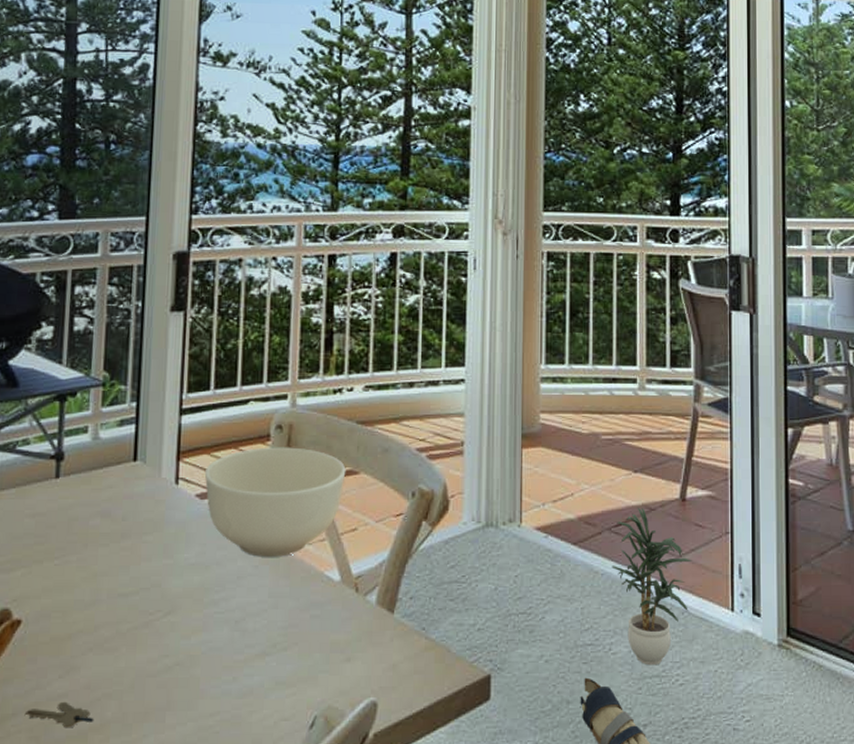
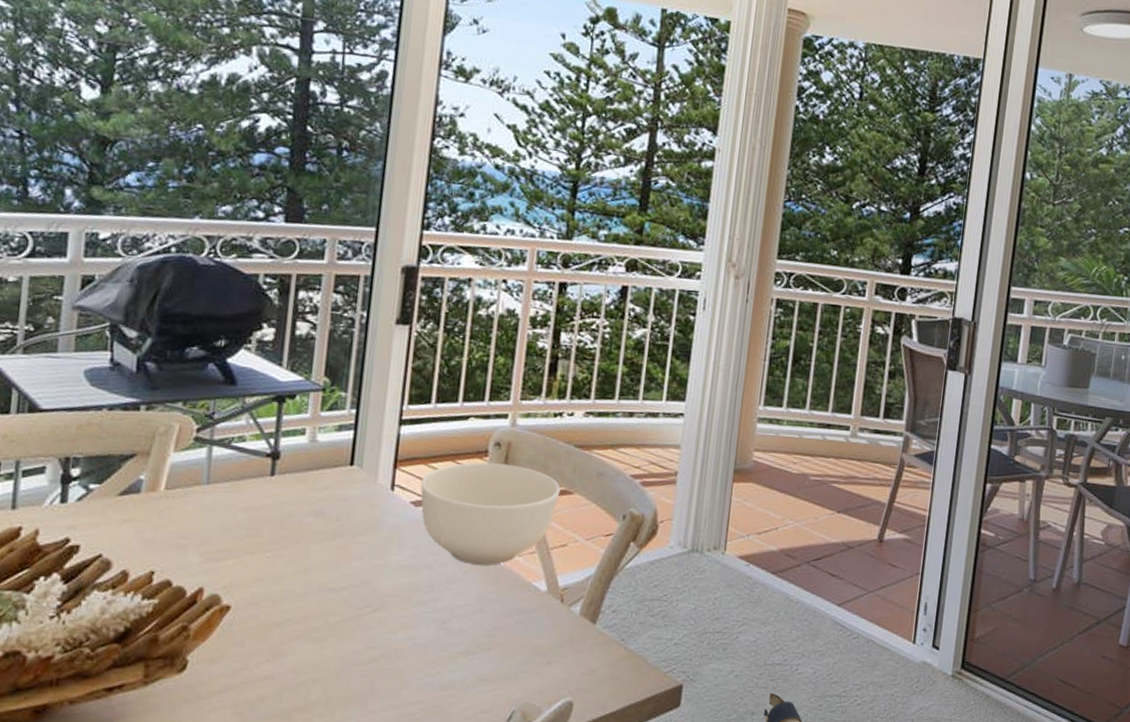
key: present [24,701,94,728] -> none [230,682,299,707]
potted plant: present [611,507,692,666] -> none [806,544,882,686]

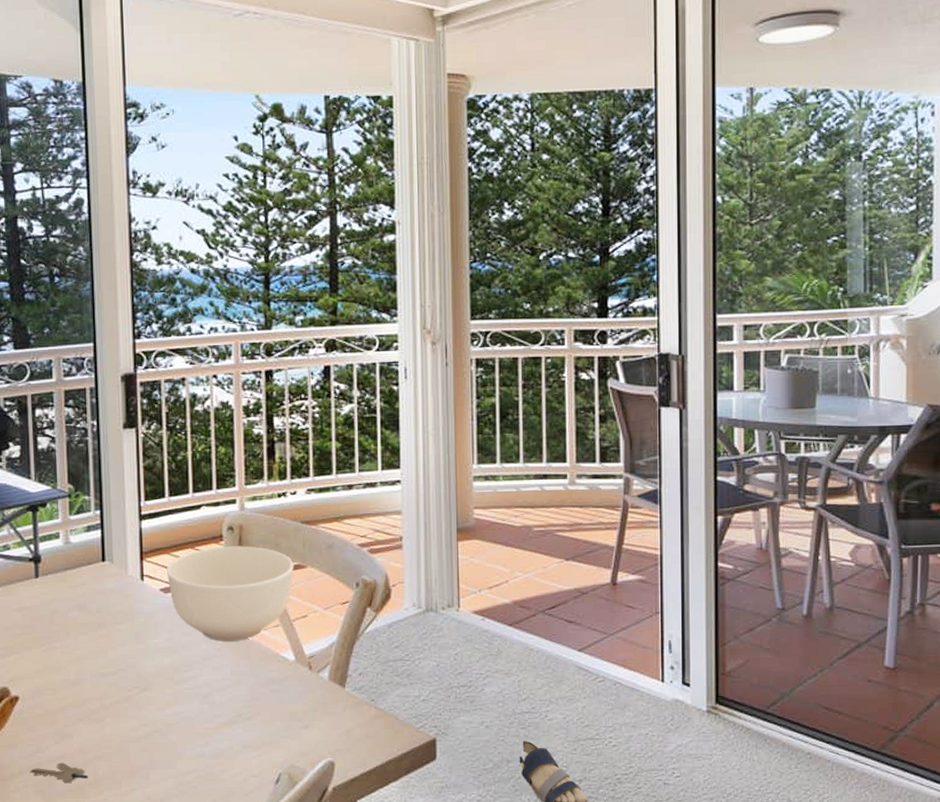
key: none [230,682,299,707] -> present [29,762,89,784]

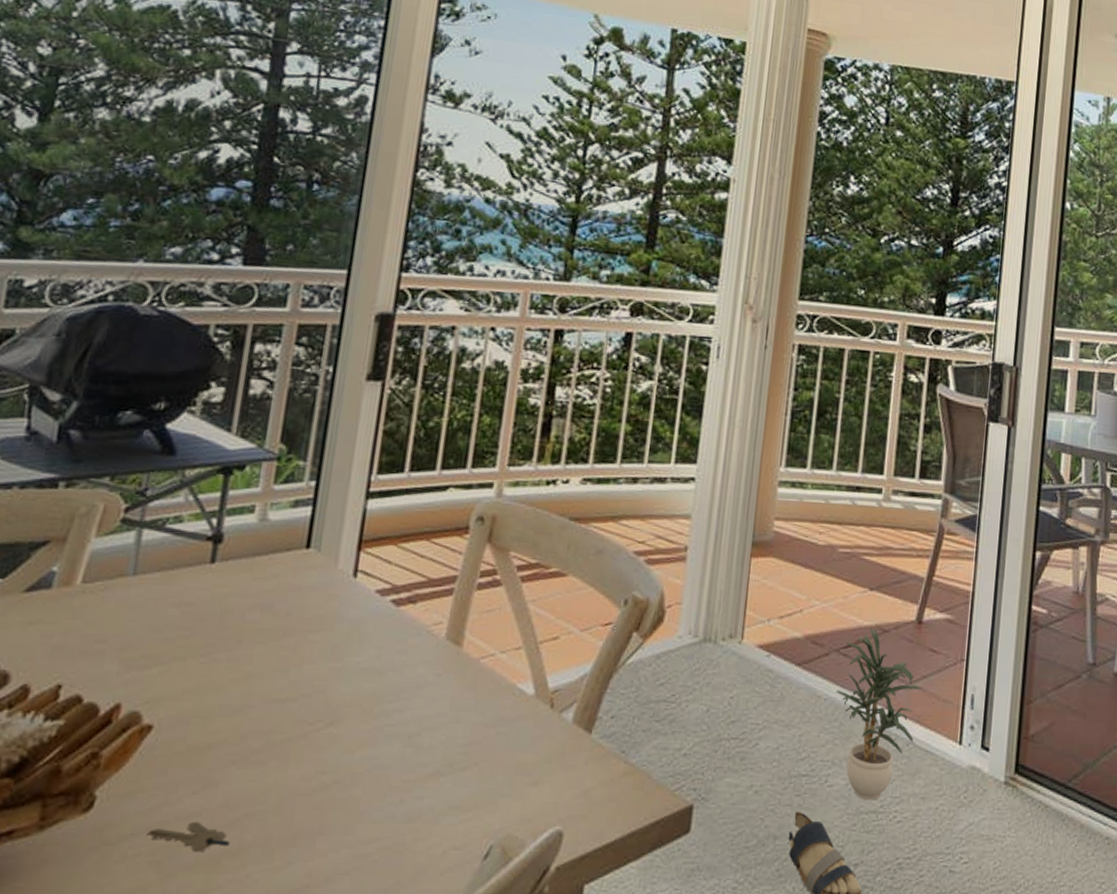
bowl: present [166,546,294,641] -> none [388,541,553,665]
potted plant: none [546,591,623,730] -> present [836,628,923,800]

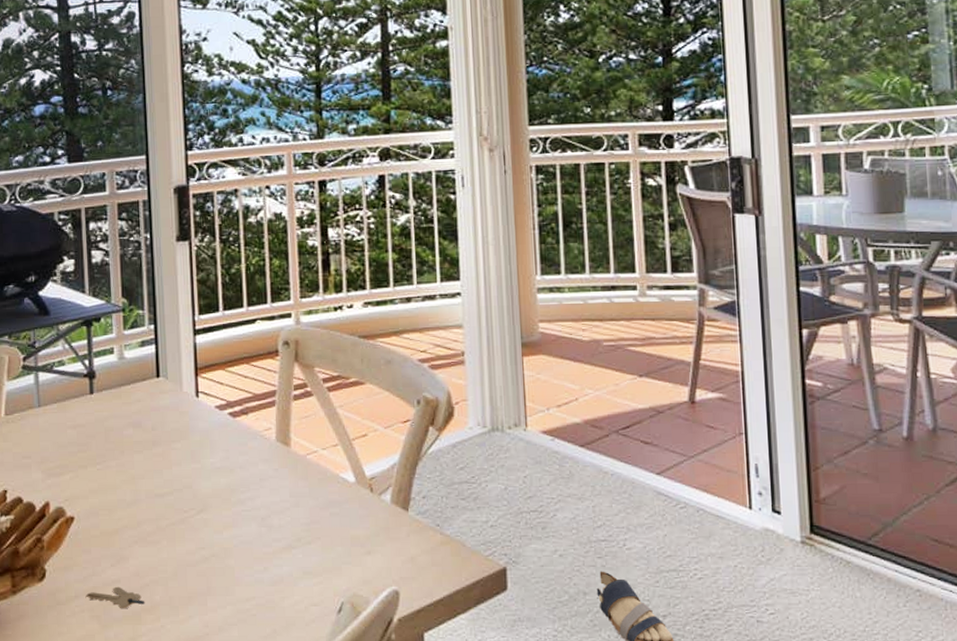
potted plant: present [836,628,923,800] -> none [621,410,705,560]

